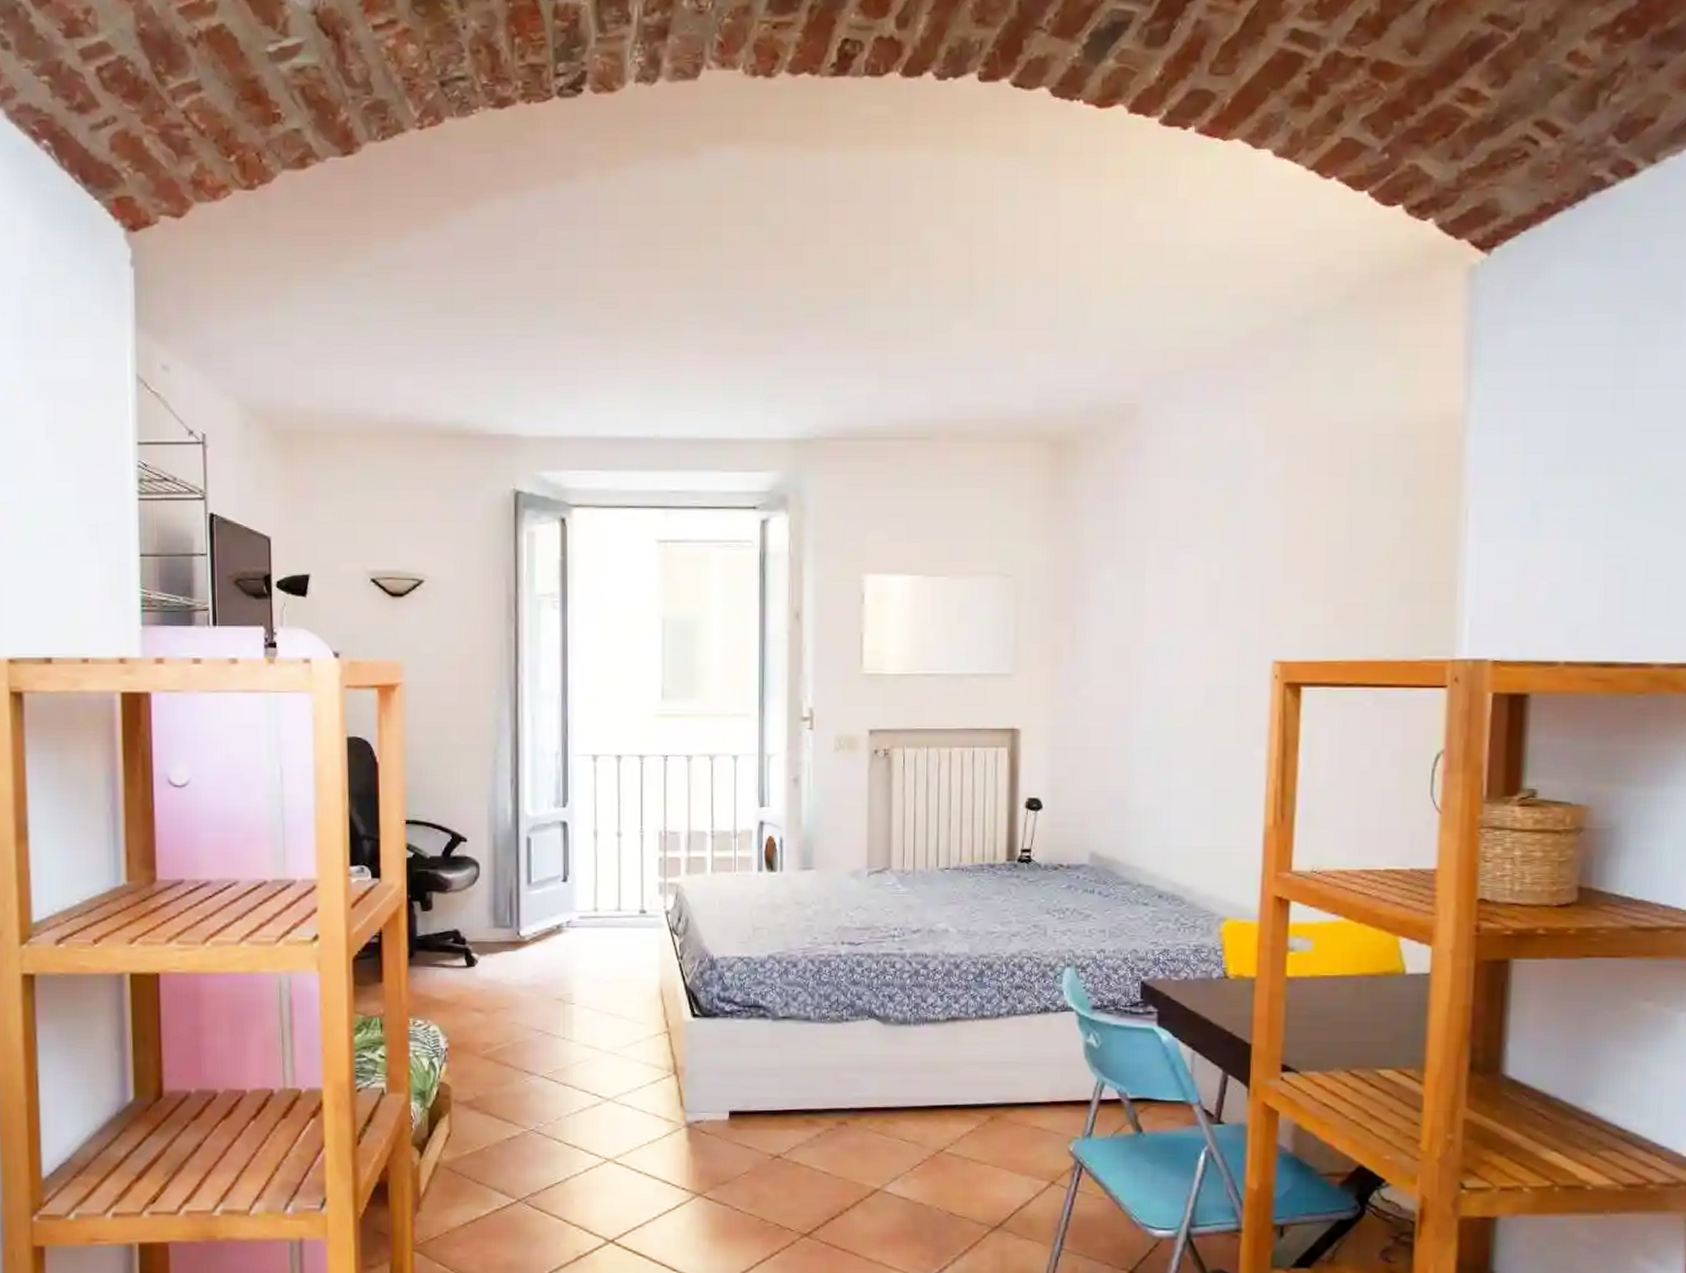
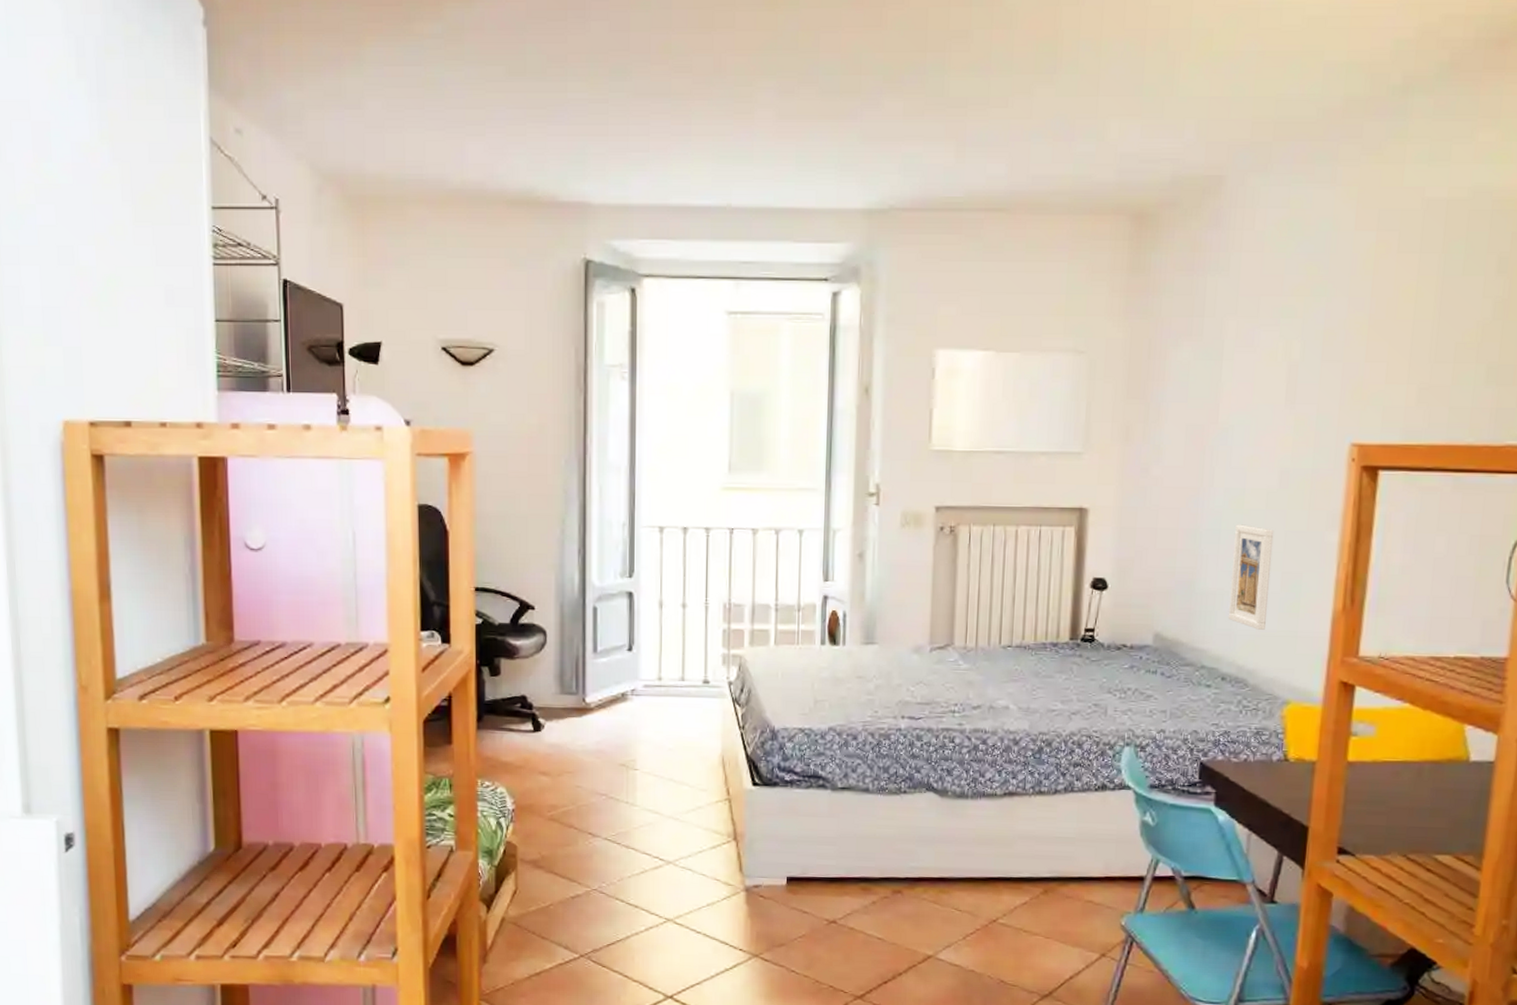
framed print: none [1161,742,1203,847] -> present [1227,524,1274,630]

